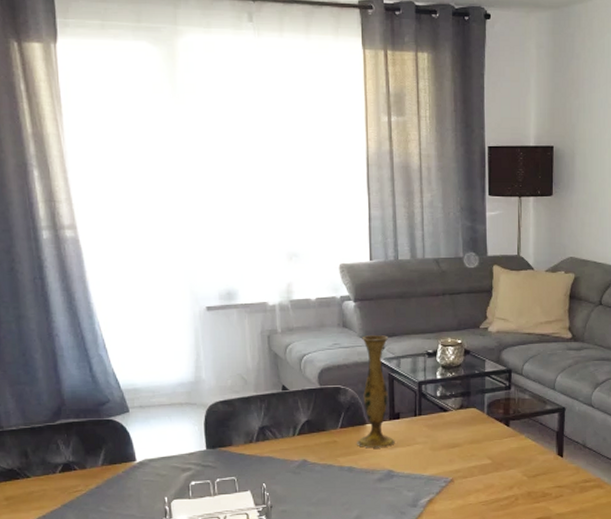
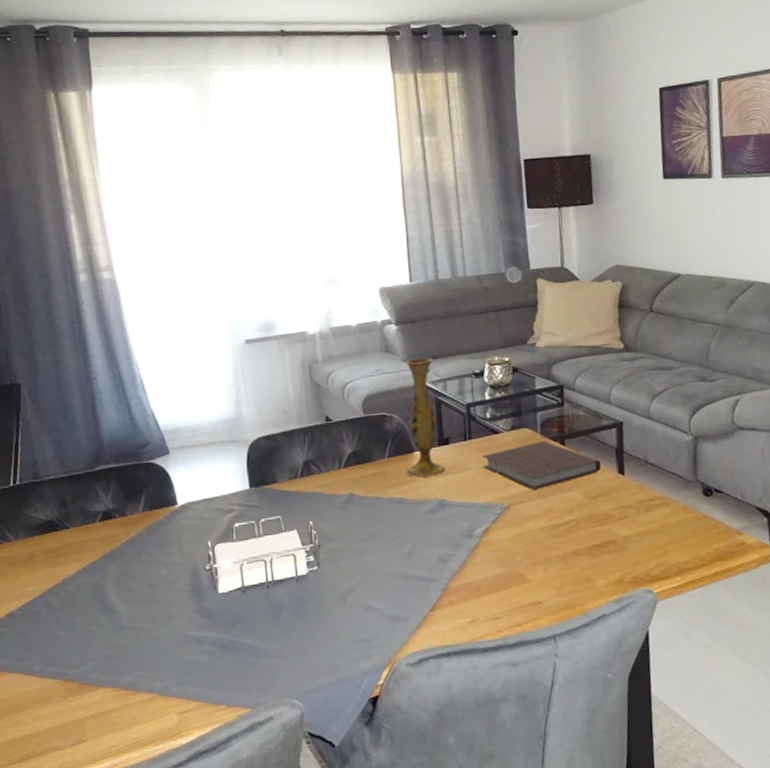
notebook: none [430,421,541,466] -> present [482,441,601,490]

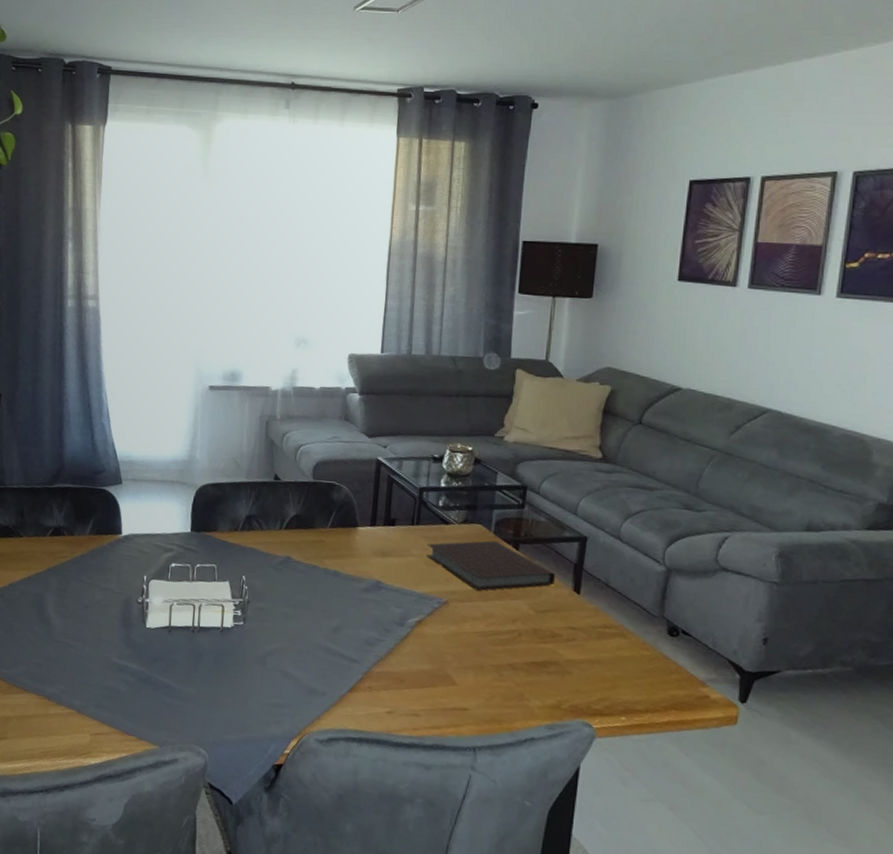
vase: present [405,358,446,477] -> none [346,431,393,554]

